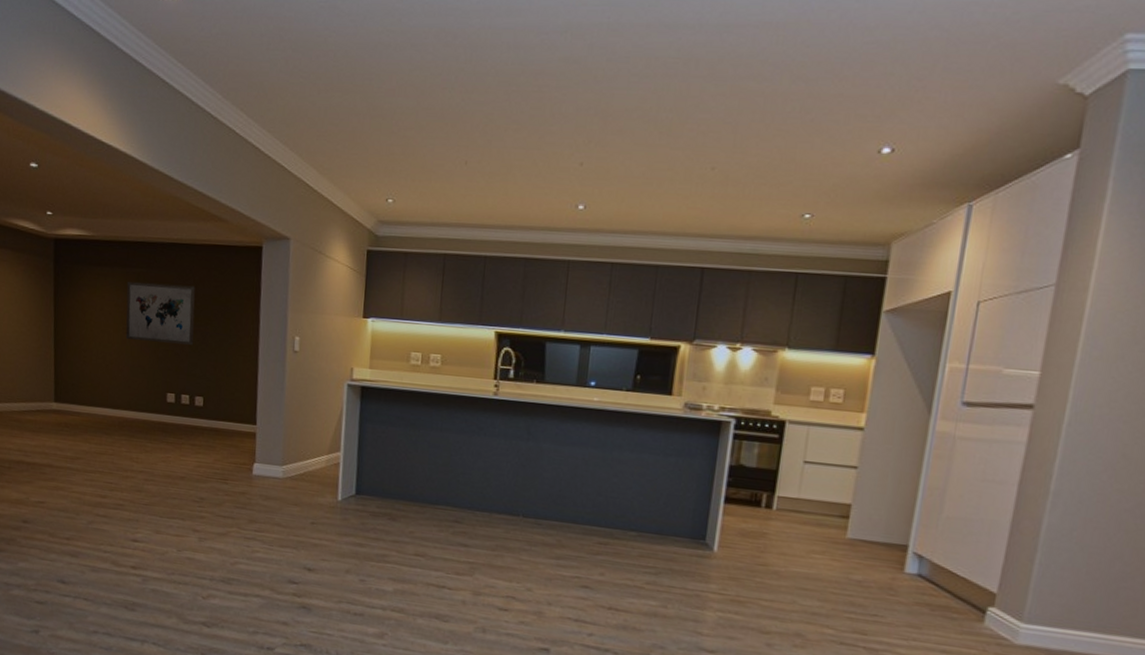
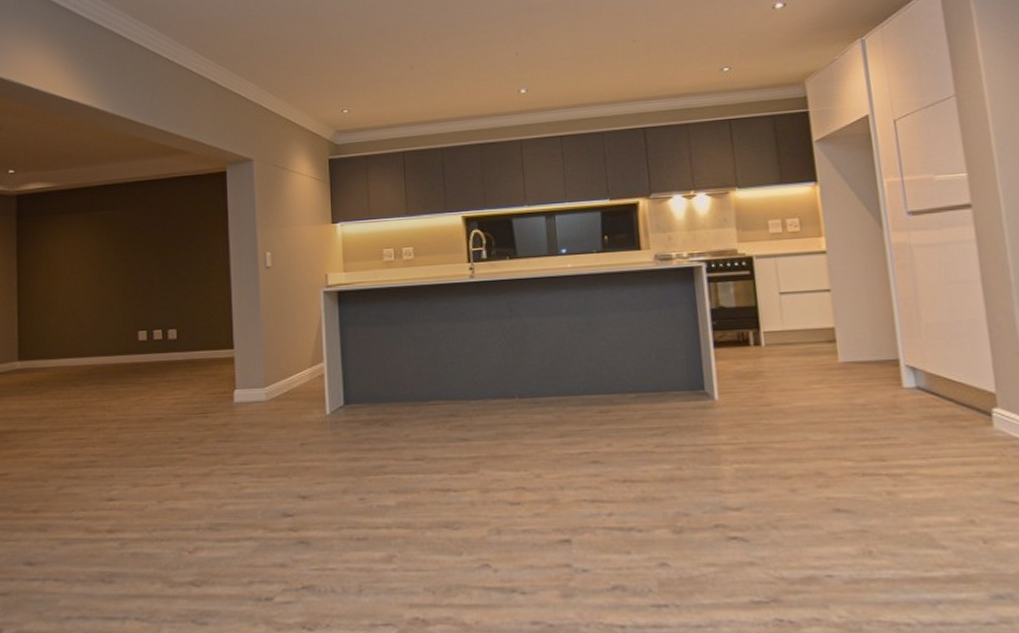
wall art: present [125,281,195,345] -> none [92,219,164,282]

